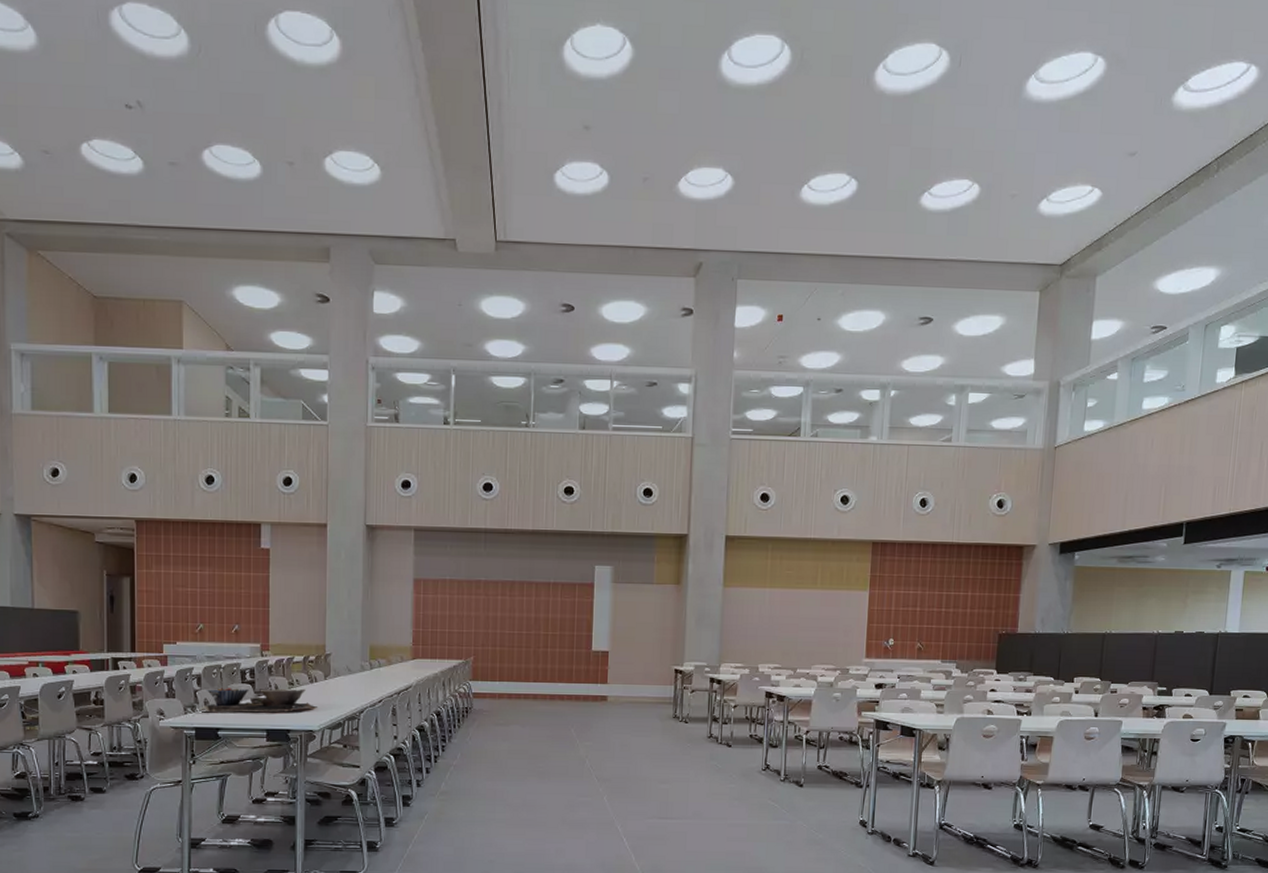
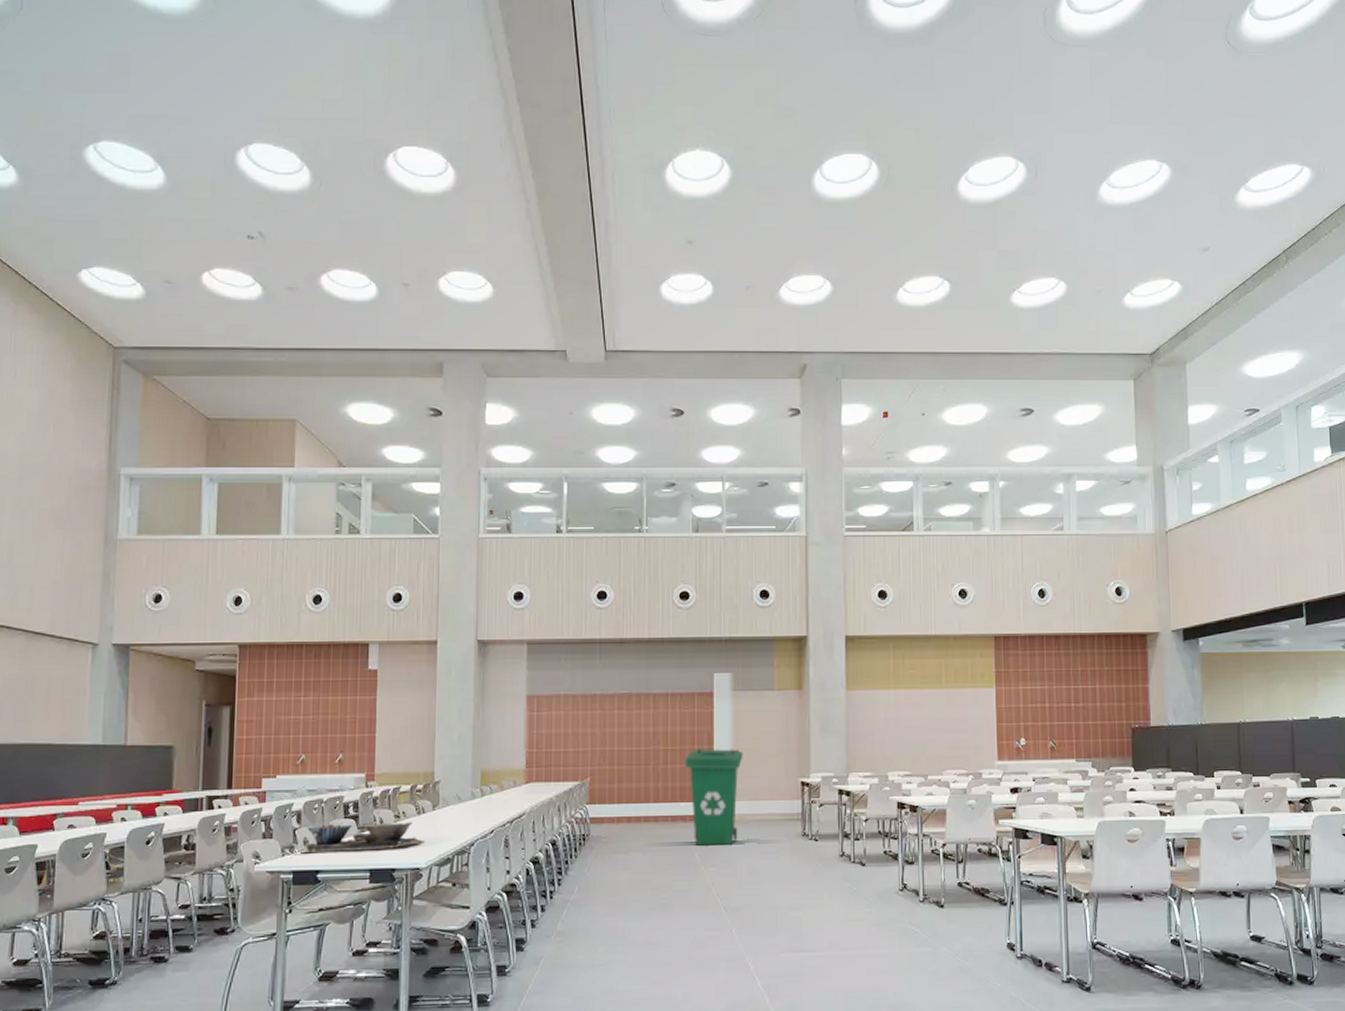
recycling bin: none [564,634,621,724] -> present [684,748,743,847]

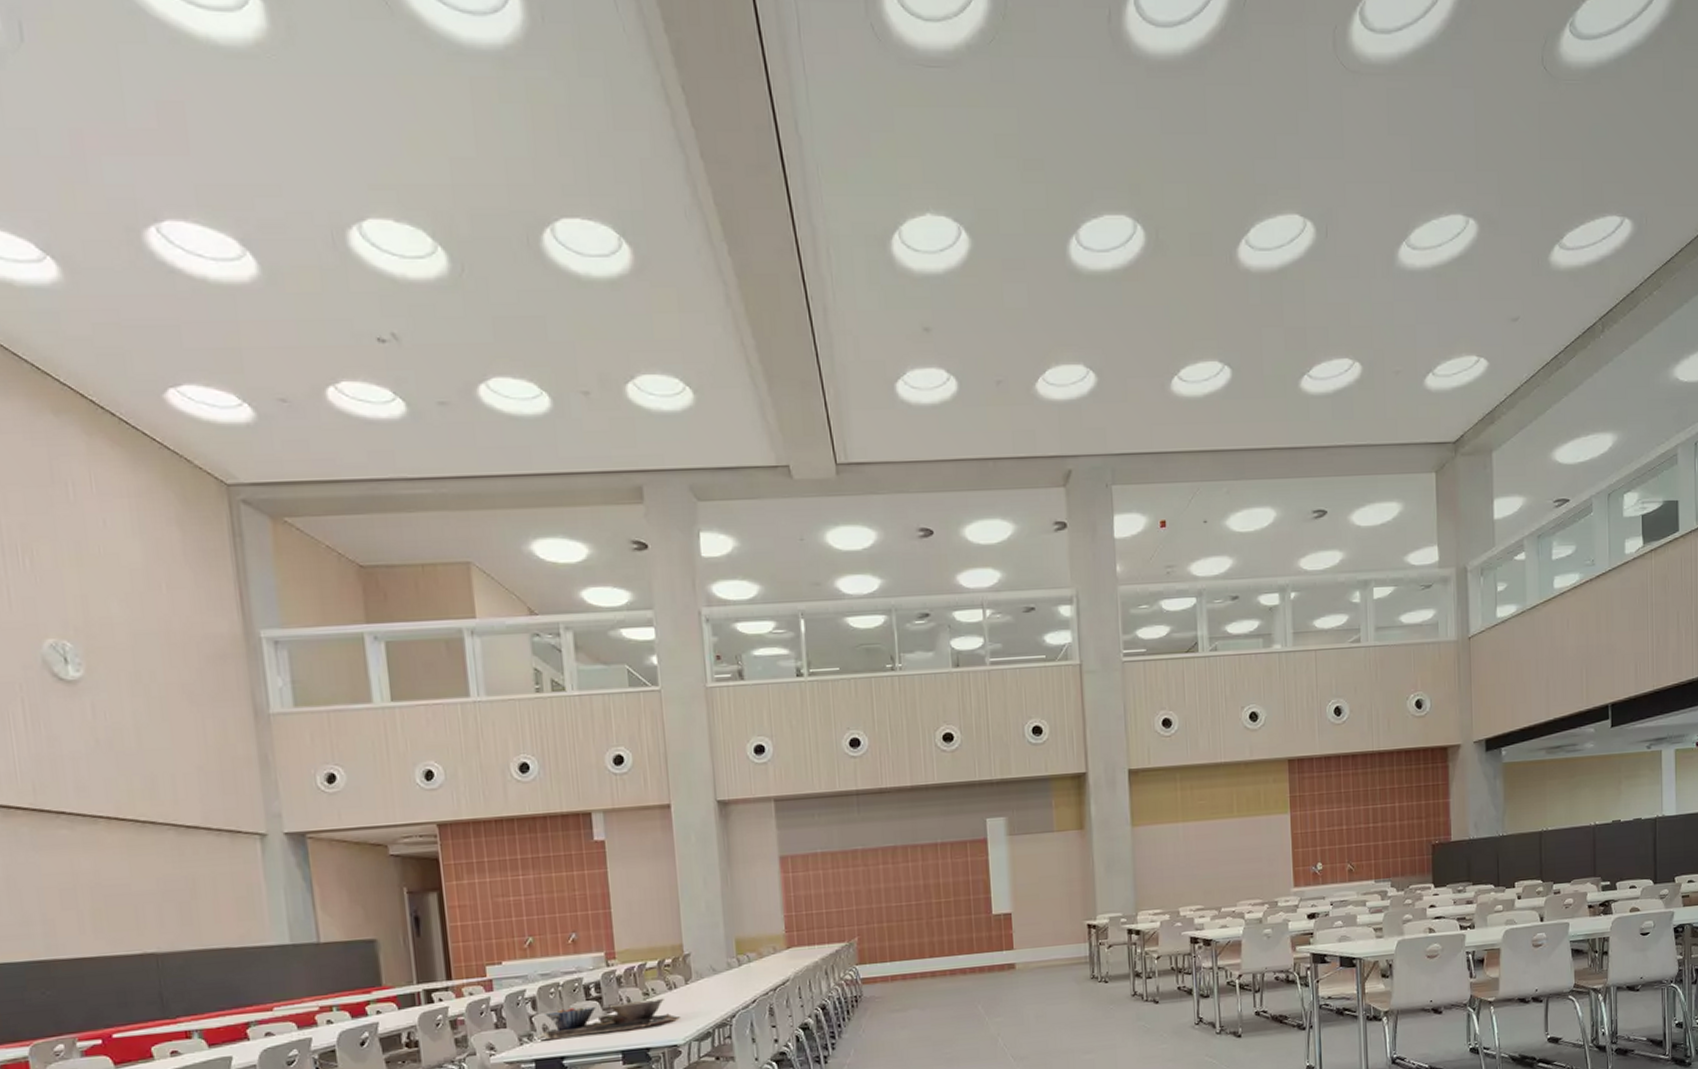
recycling bin: present [684,748,743,847] -> none [960,895,1024,999]

